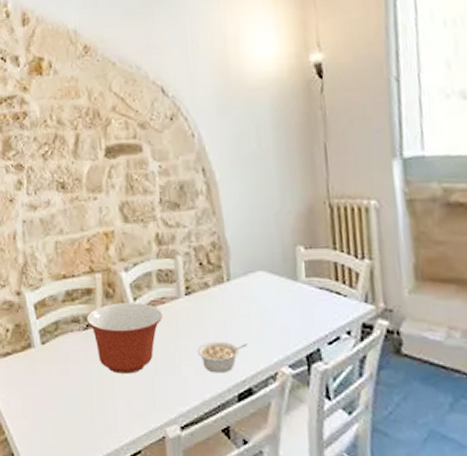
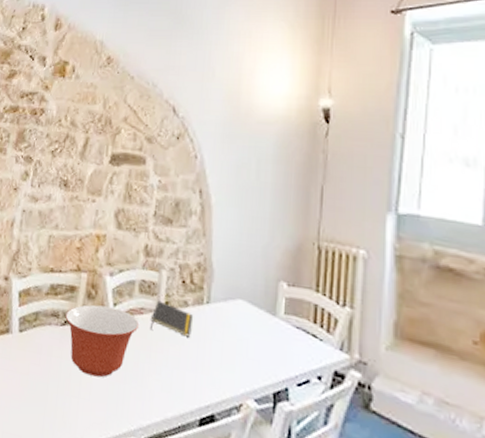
notepad: none [173,287,217,318] -> present [150,300,193,337]
legume: present [197,341,247,373] -> none [166,360,216,395]

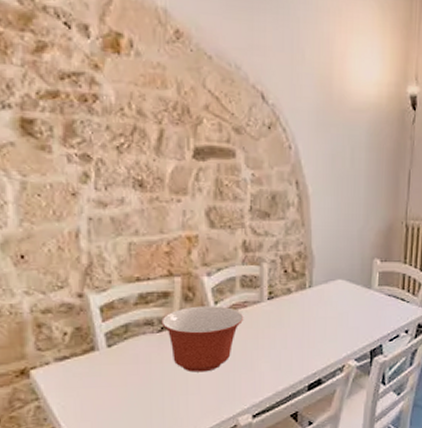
notepad: present [150,300,193,337] -> none [254,292,296,320]

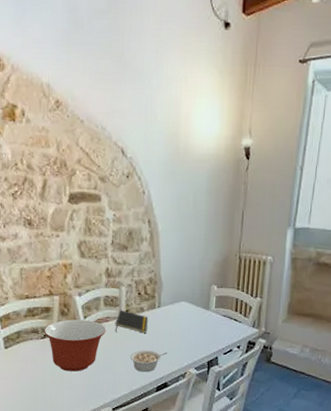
notepad: none [254,292,296,320] -> present [115,310,148,333]
legume: none [274,340,321,368] -> present [130,350,167,372]

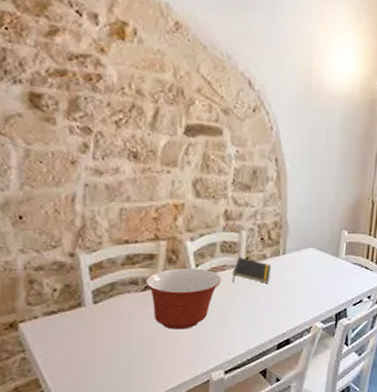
legume: present [130,350,167,372] -> none [248,302,291,328]

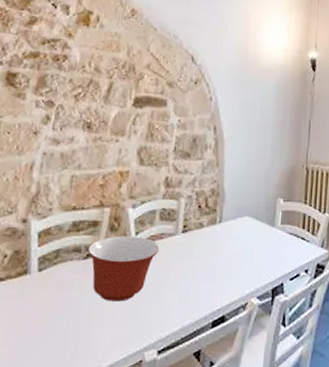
notepad: present [232,257,271,283] -> none [169,225,207,254]

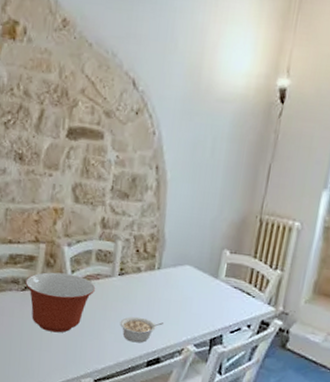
legume: none [184,274,227,302] -> present [120,316,163,343]

